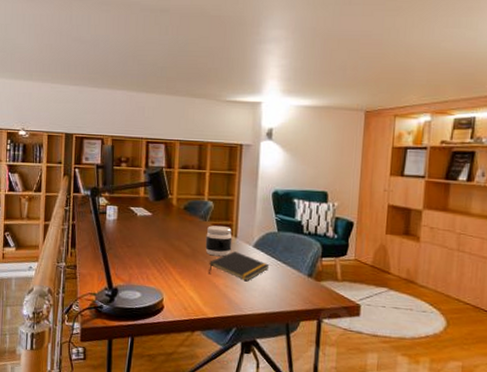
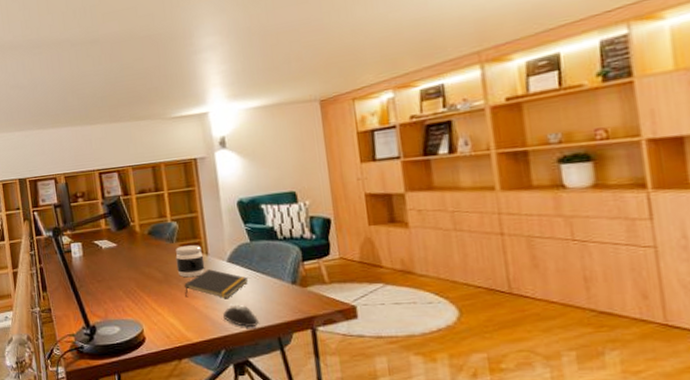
mouse: none [239,288,271,310] -> present [222,305,259,327]

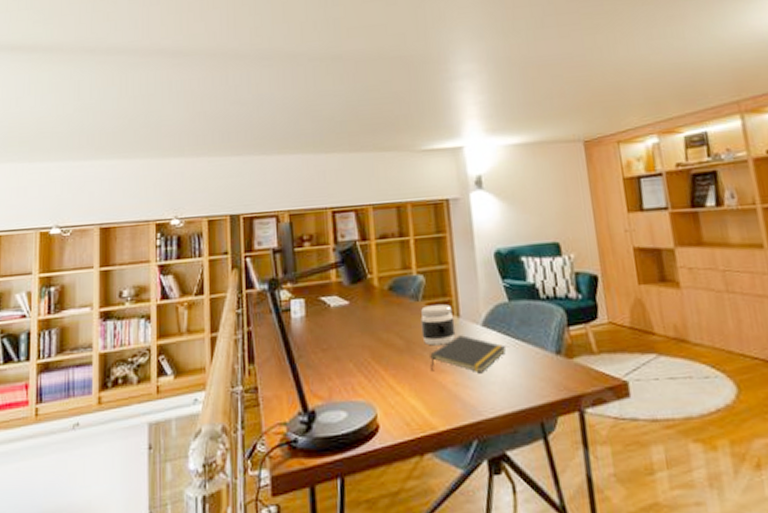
mouse: present [222,305,259,327] -> none [475,381,518,409]

